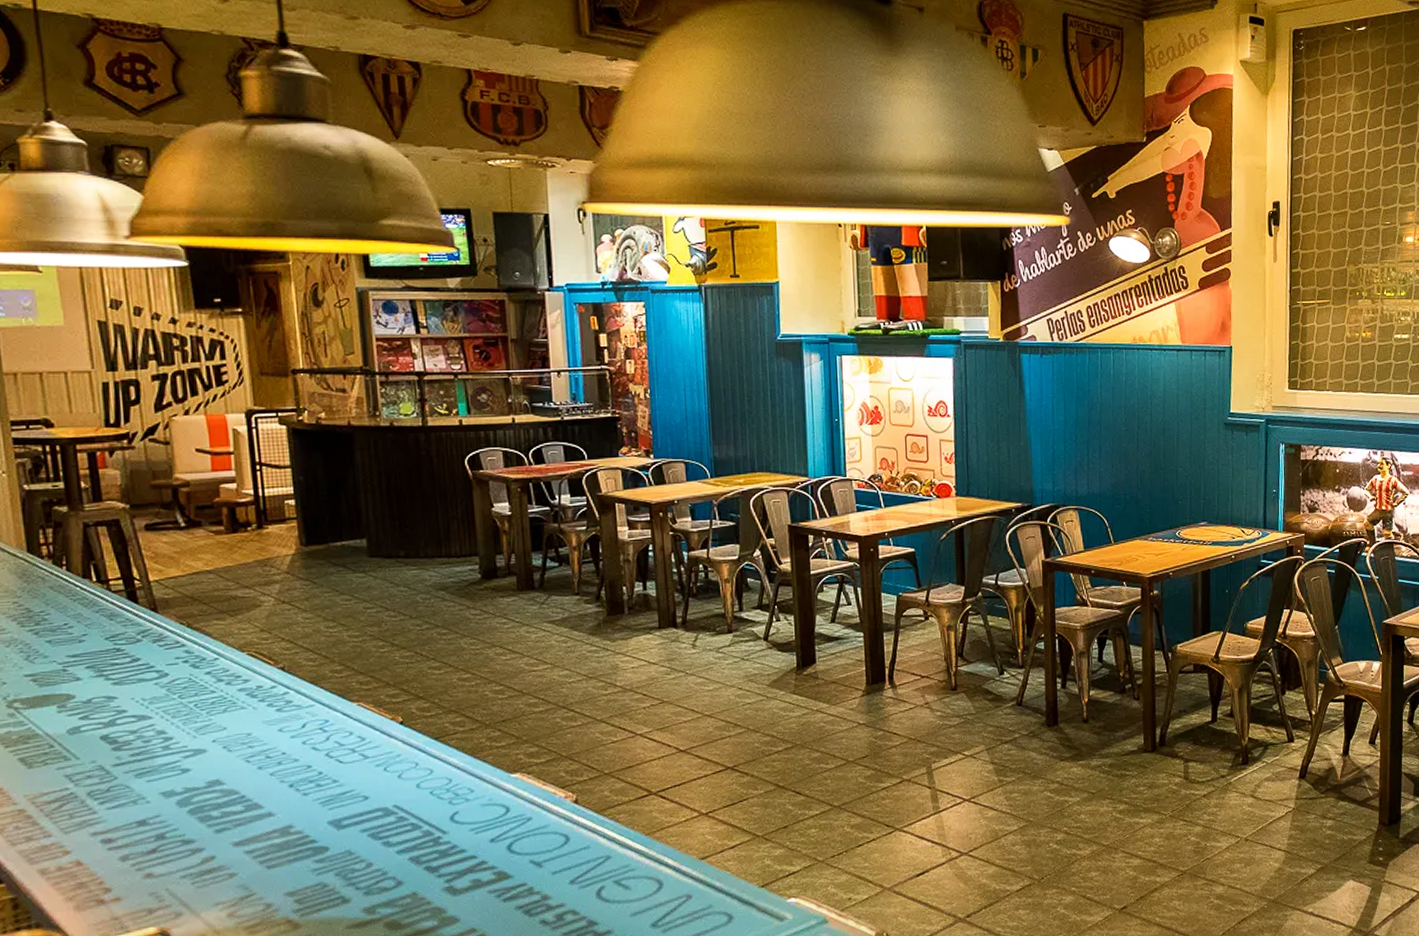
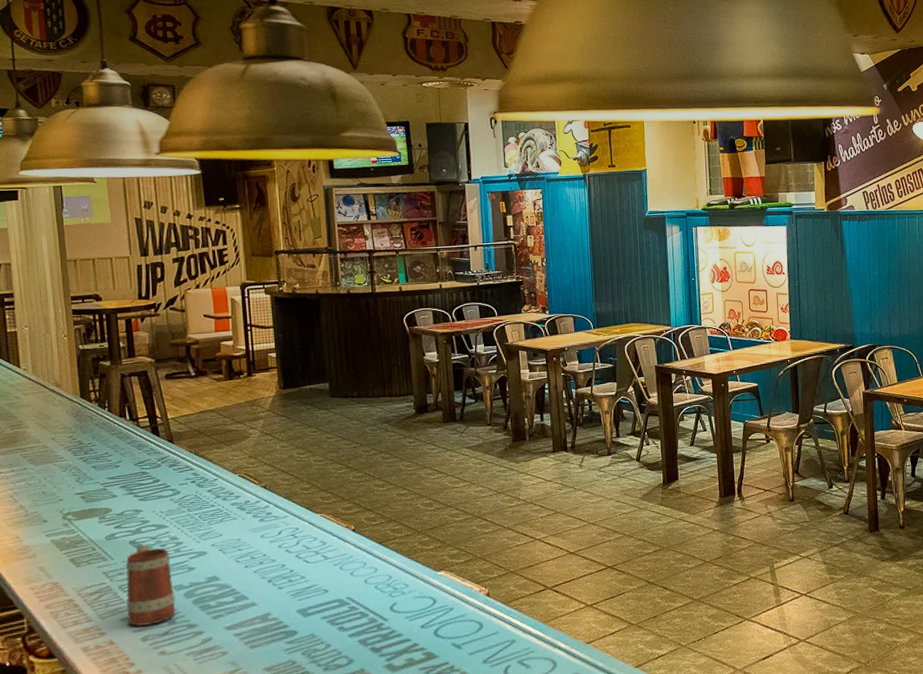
beer mug: none [96,740,166,842] -> present [126,545,176,626]

